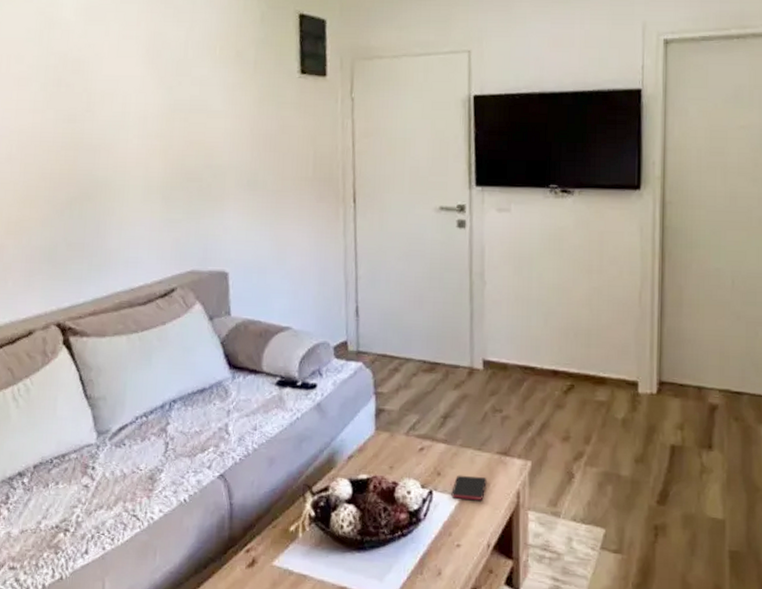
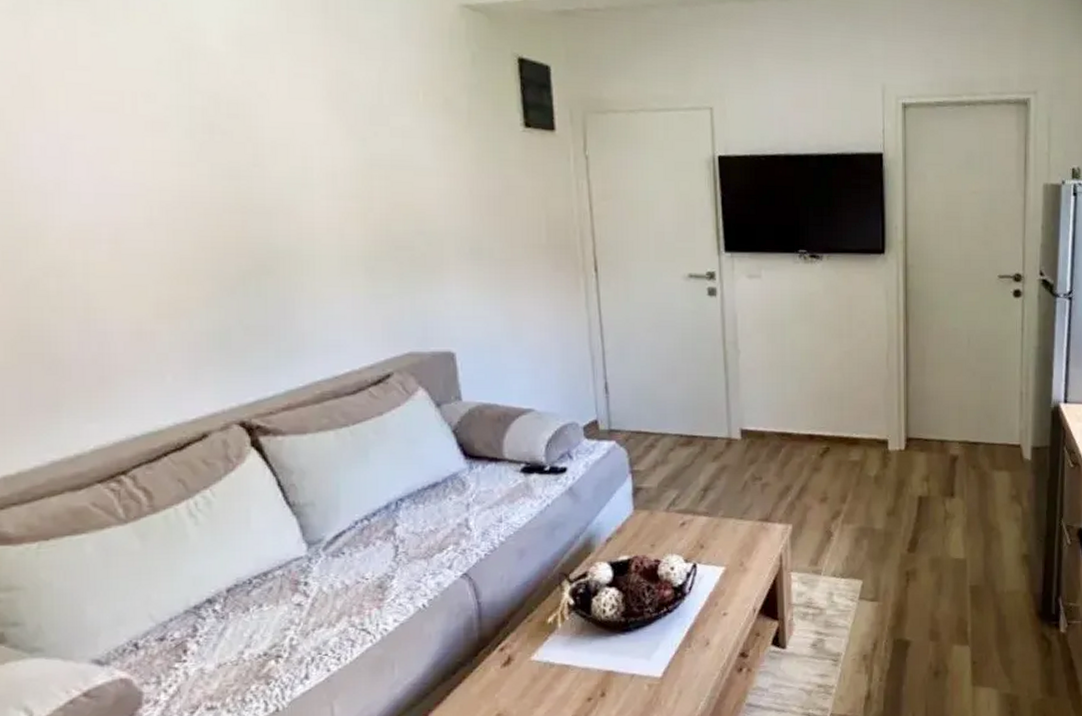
smartphone: present [451,475,487,500] -> none [715,544,750,569]

